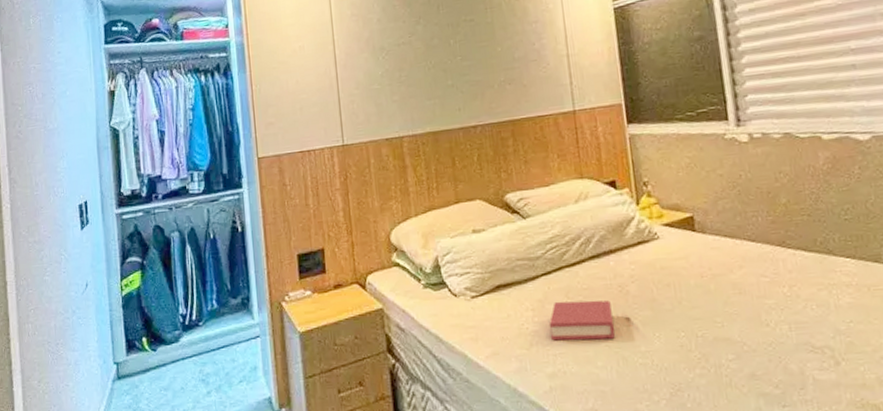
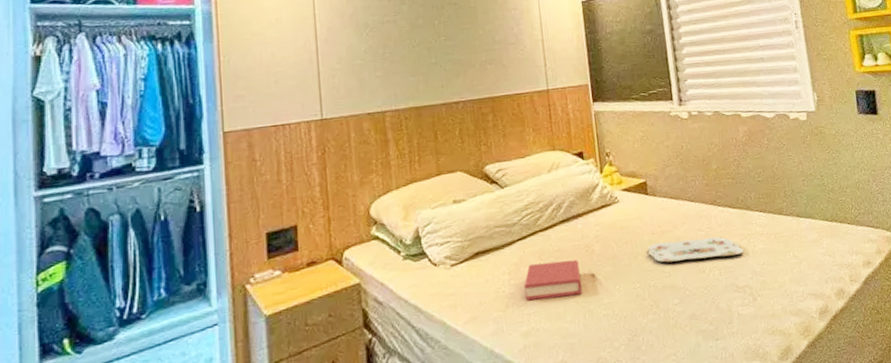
serving tray: none [695,284,823,311] -> present [648,237,744,263]

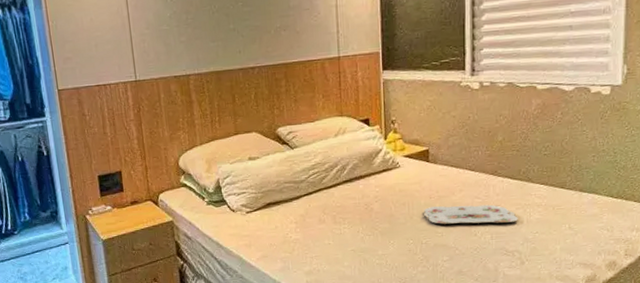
hardback book: present [524,259,582,301] -> none [309,215,359,247]

